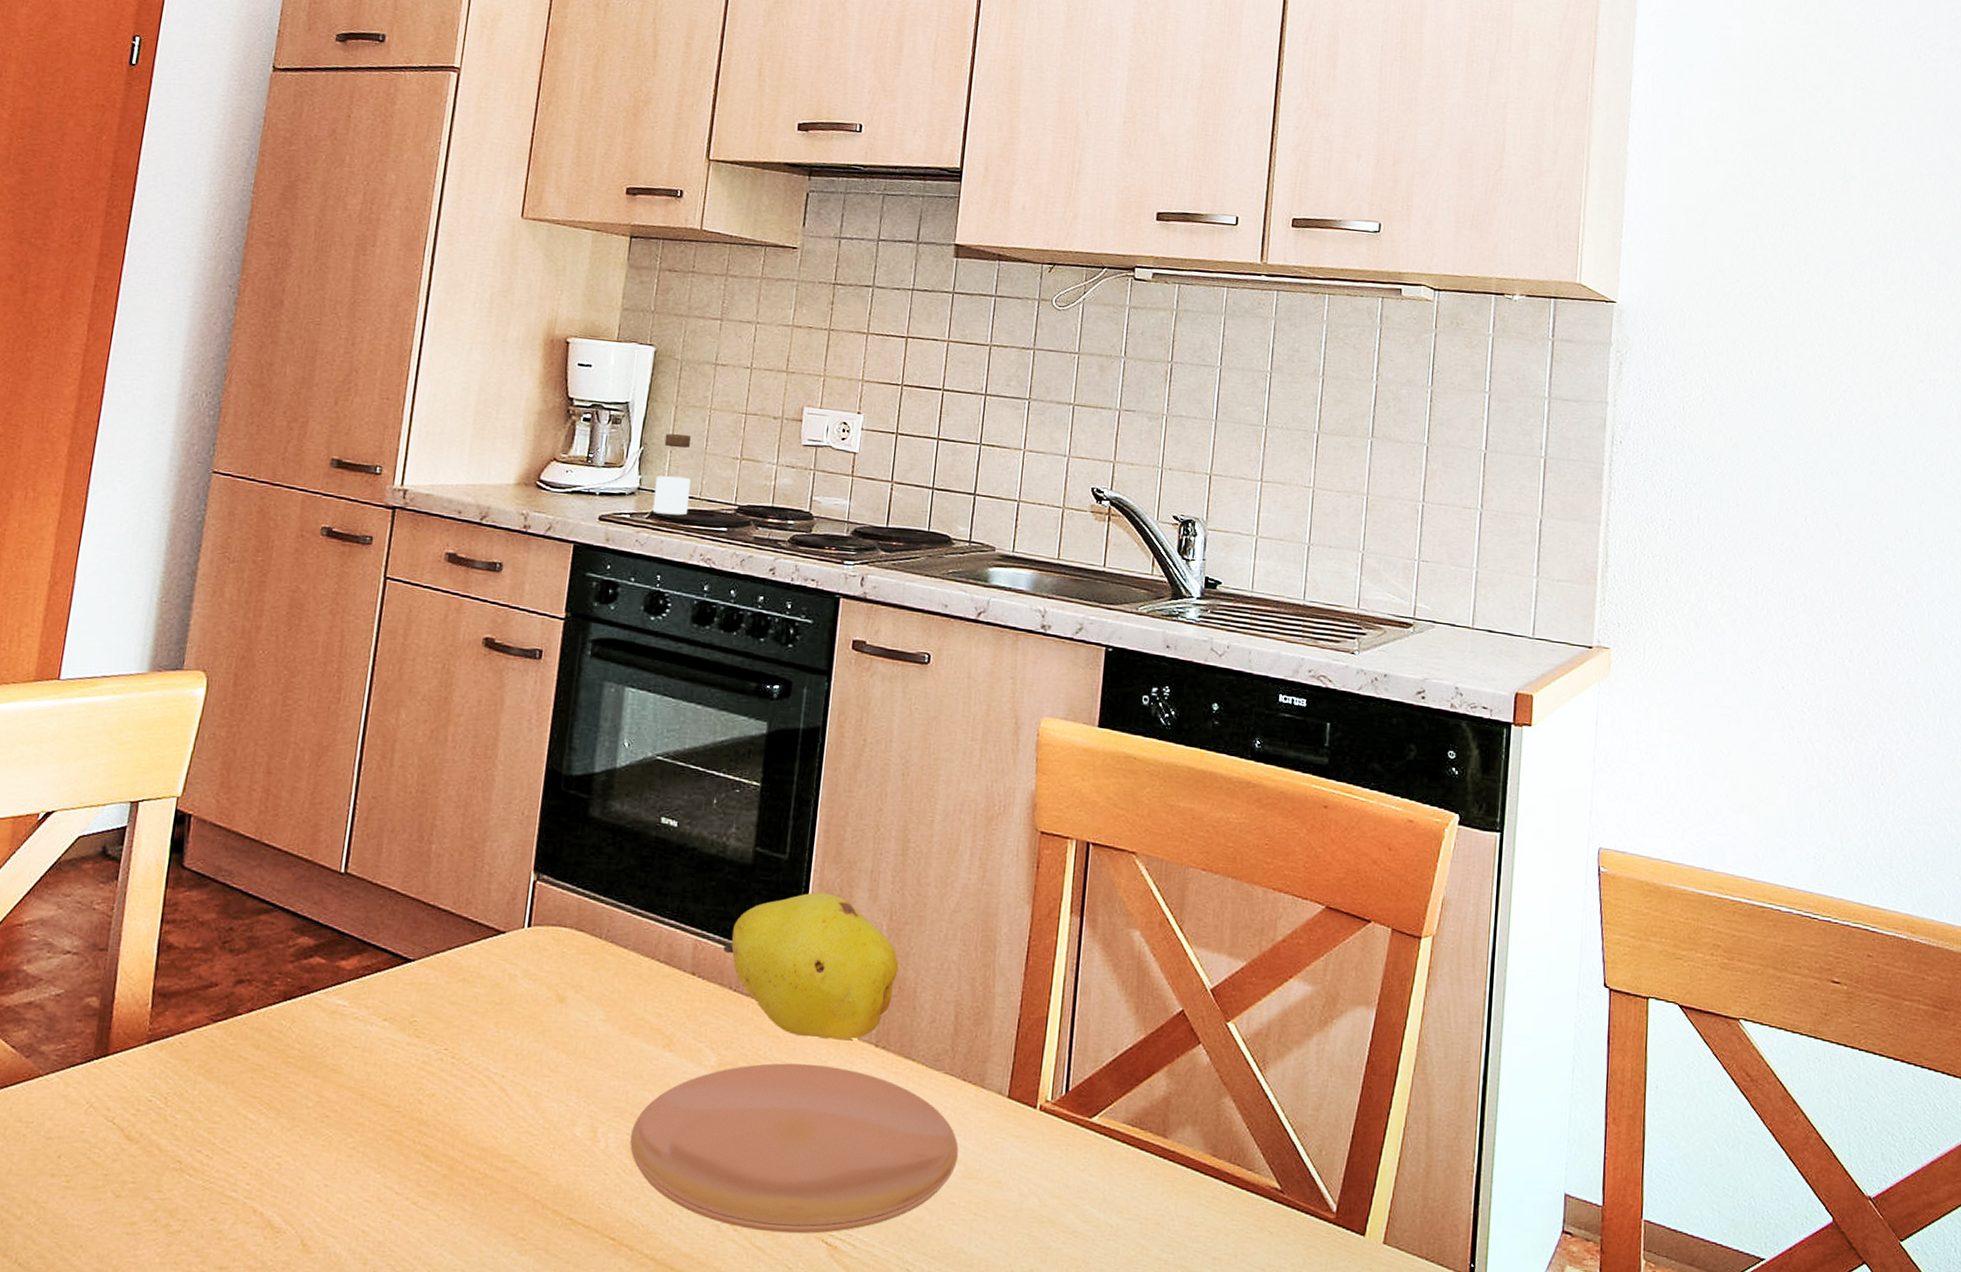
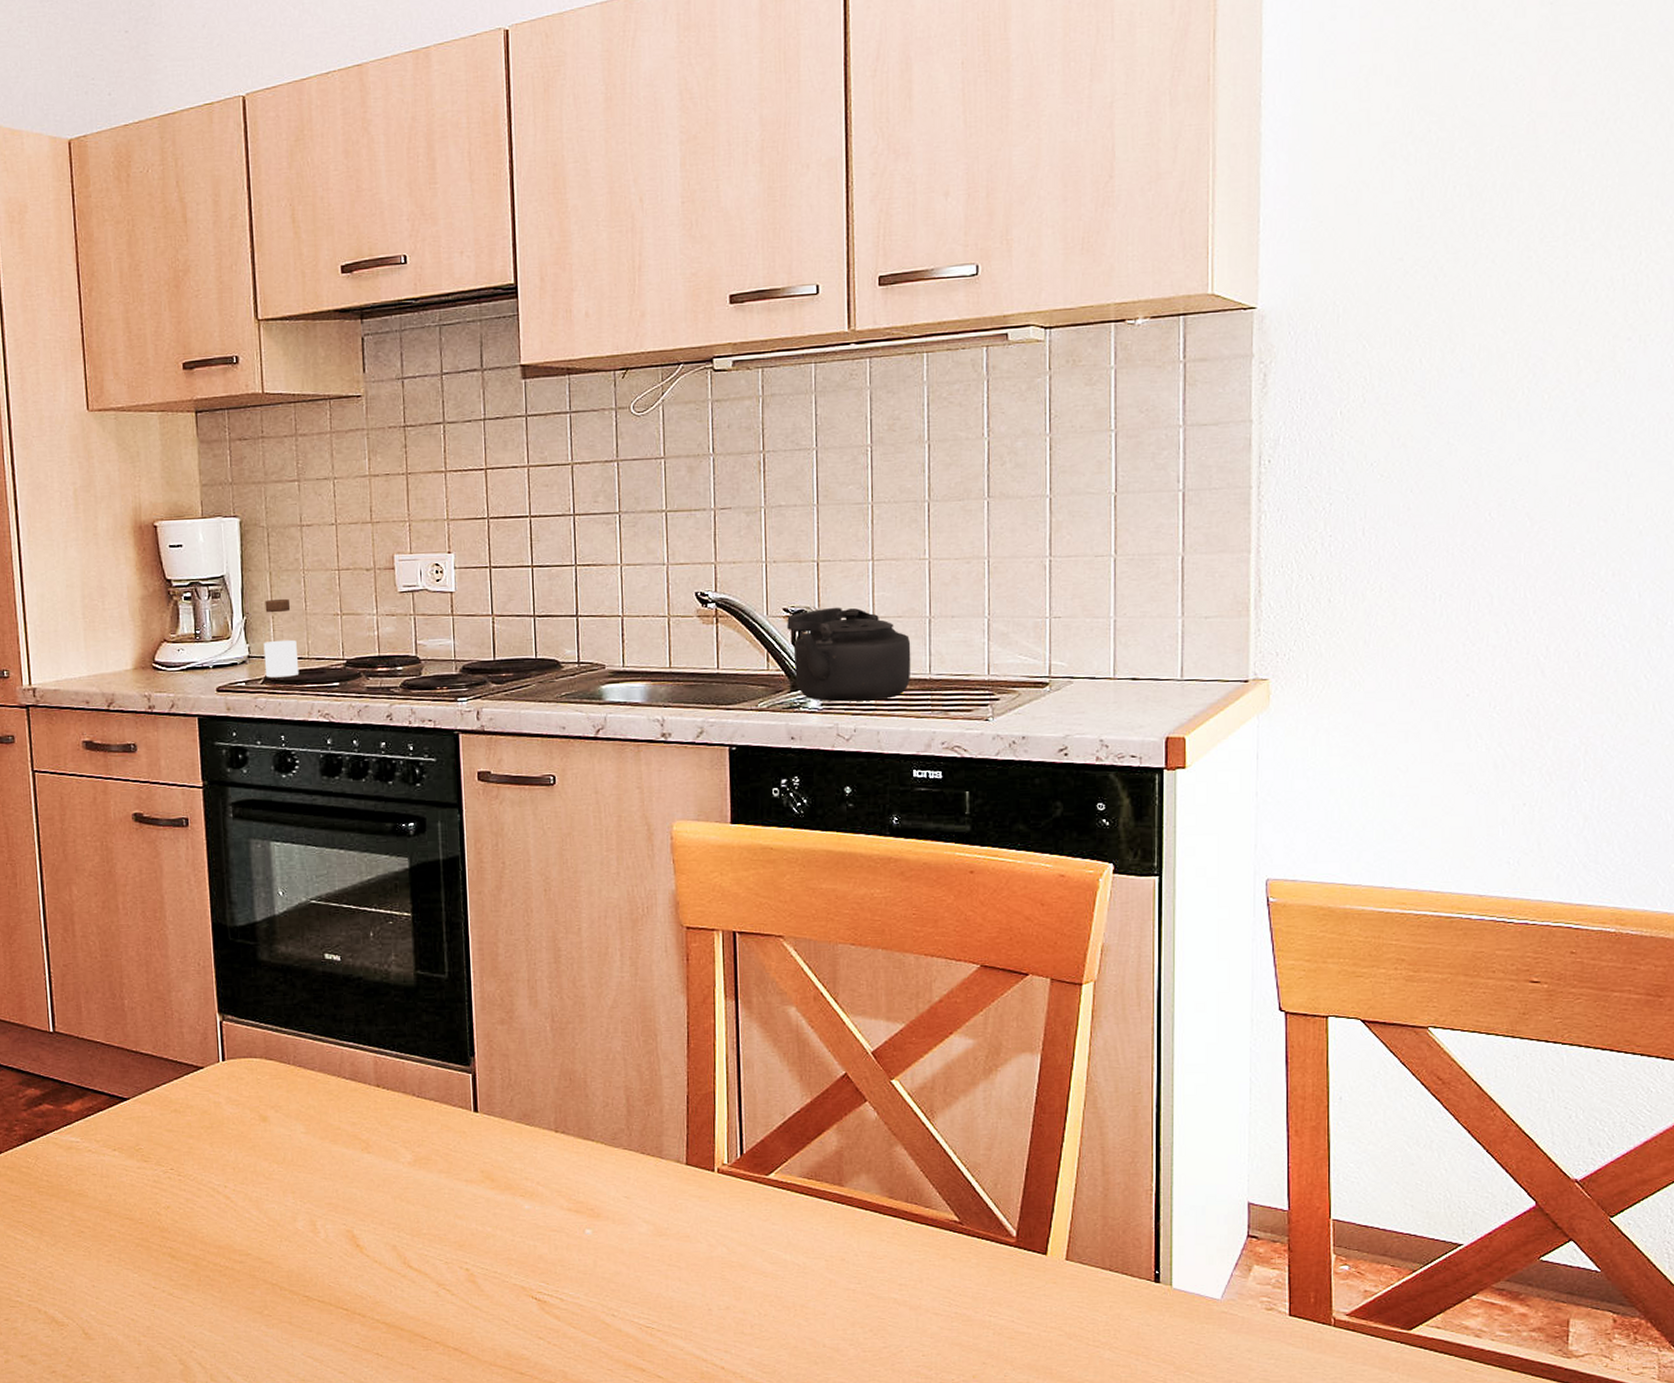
plate: present [630,1063,958,1234] -> none [346,1153,646,1294]
fruit: present [723,892,899,1041] -> none [401,1004,567,1130]
kettle: none [1175,521,1289,620] -> present [787,607,911,702]

